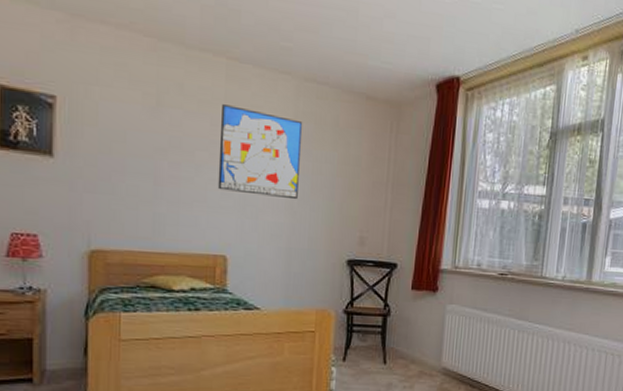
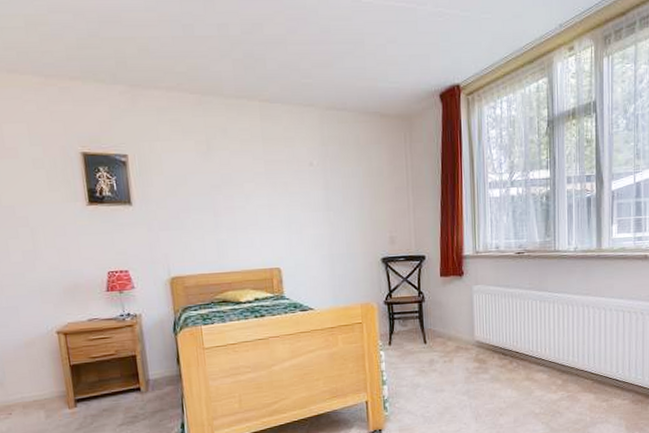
wall art: present [217,104,303,200] -> none [260,140,333,213]

